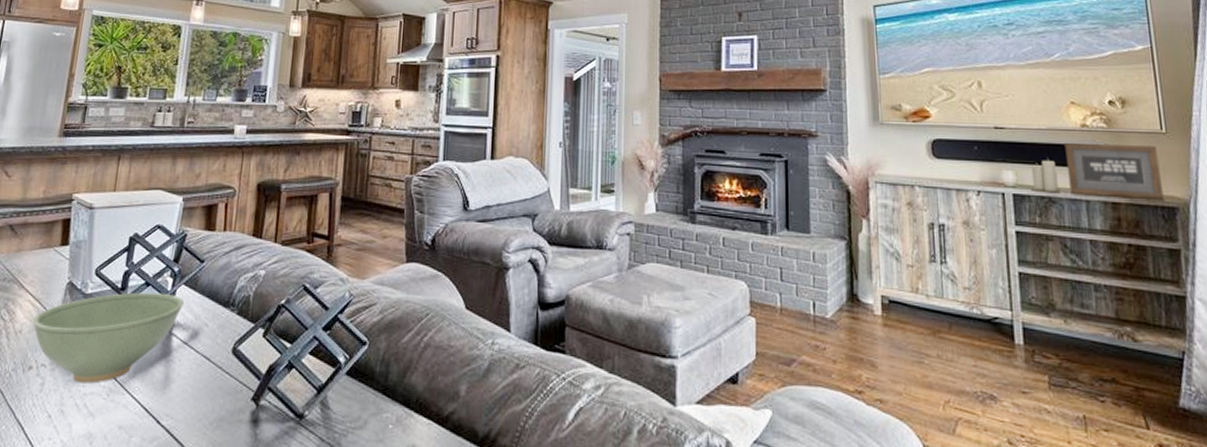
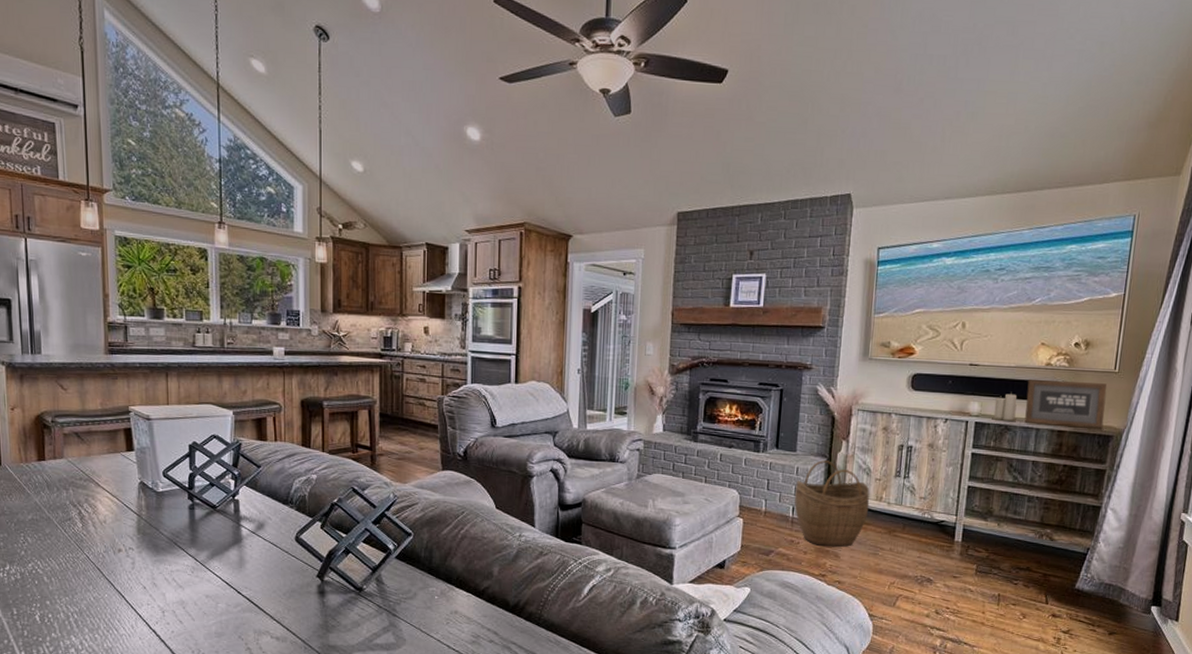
bowl: present [33,292,184,384] -> none [114,491,247,563]
woven basket: none [813,243,905,353] -> present [794,460,870,547]

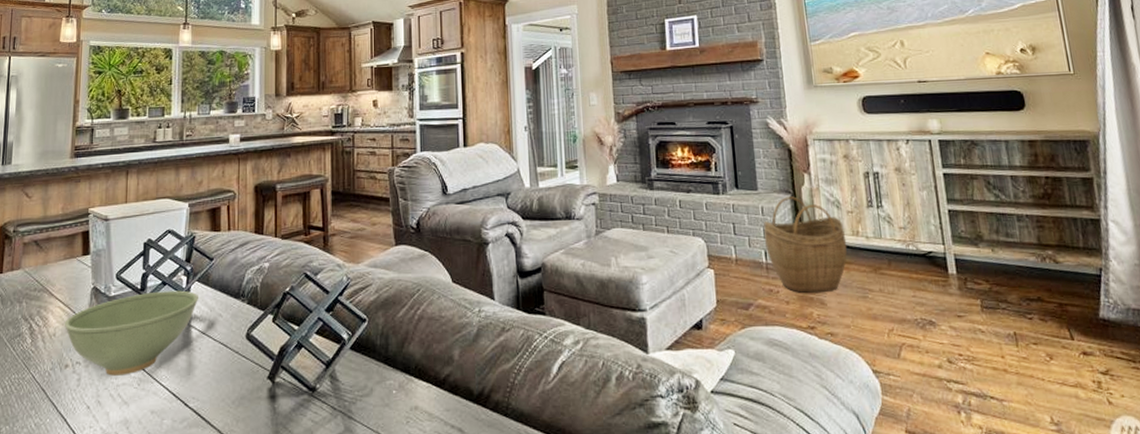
bowl: none [114,491,247,563] -> present [65,290,198,376]
candle: present [992,391,1017,422] -> none [953,104,982,137]
picture frame: present [1024,379,1107,430] -> none [982,87,1076,136]

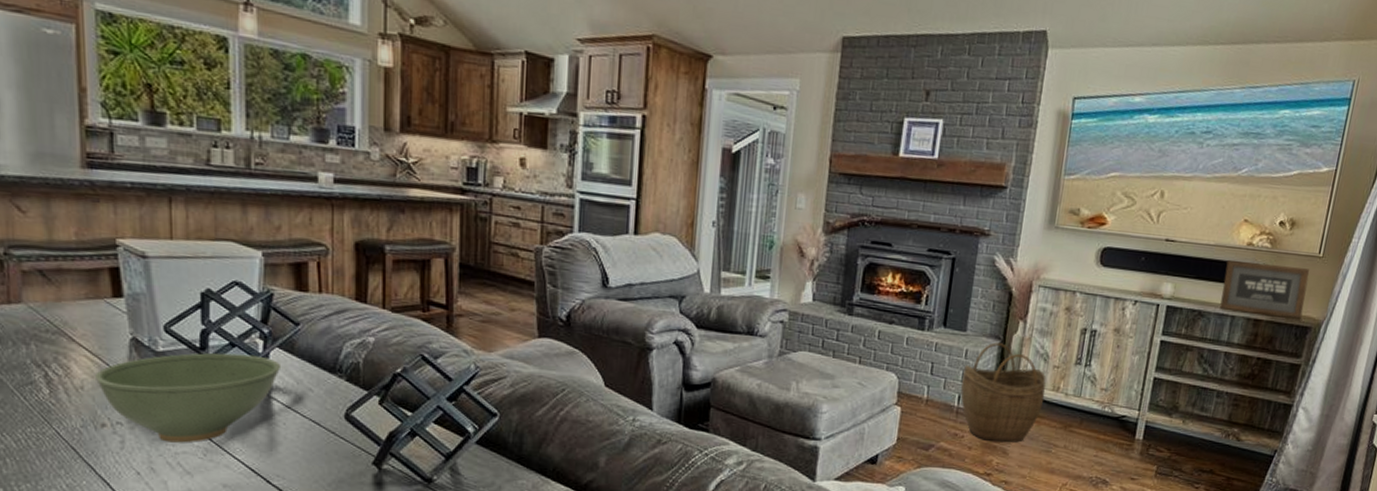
picture frame: none [982,87,1076,136] -> present [1219,259,1310,321]

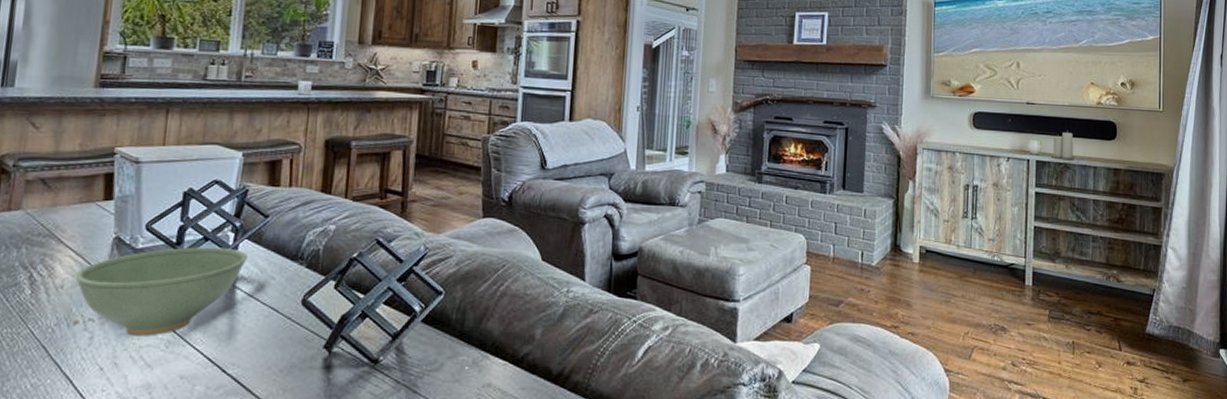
woven basket: present [960,342,1046,443] -> none [862,201,939,294]
candle: none [1185,273,1214,308] -> present [1051,130,1075,160]
picture frame: present [1219,259,1310,321] -> none [1081,117,1155,168]

